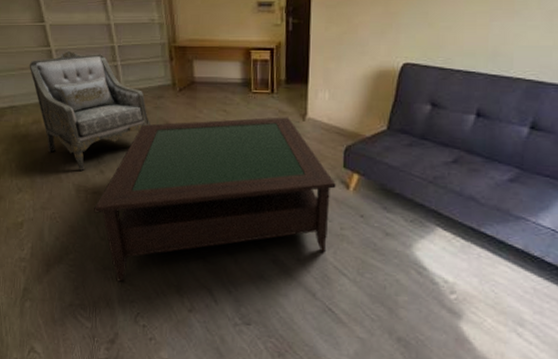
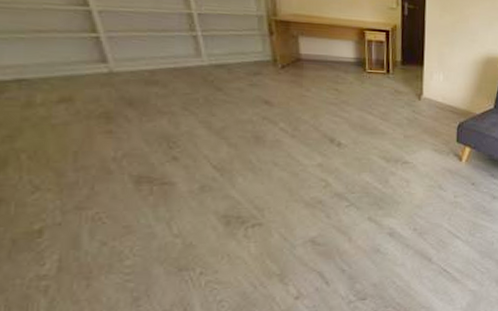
armchair: present [29,50,152,171] -> none [51,13,246,158]
coffee table: present [94,117,336,282] -> none [163,96,450,282]

